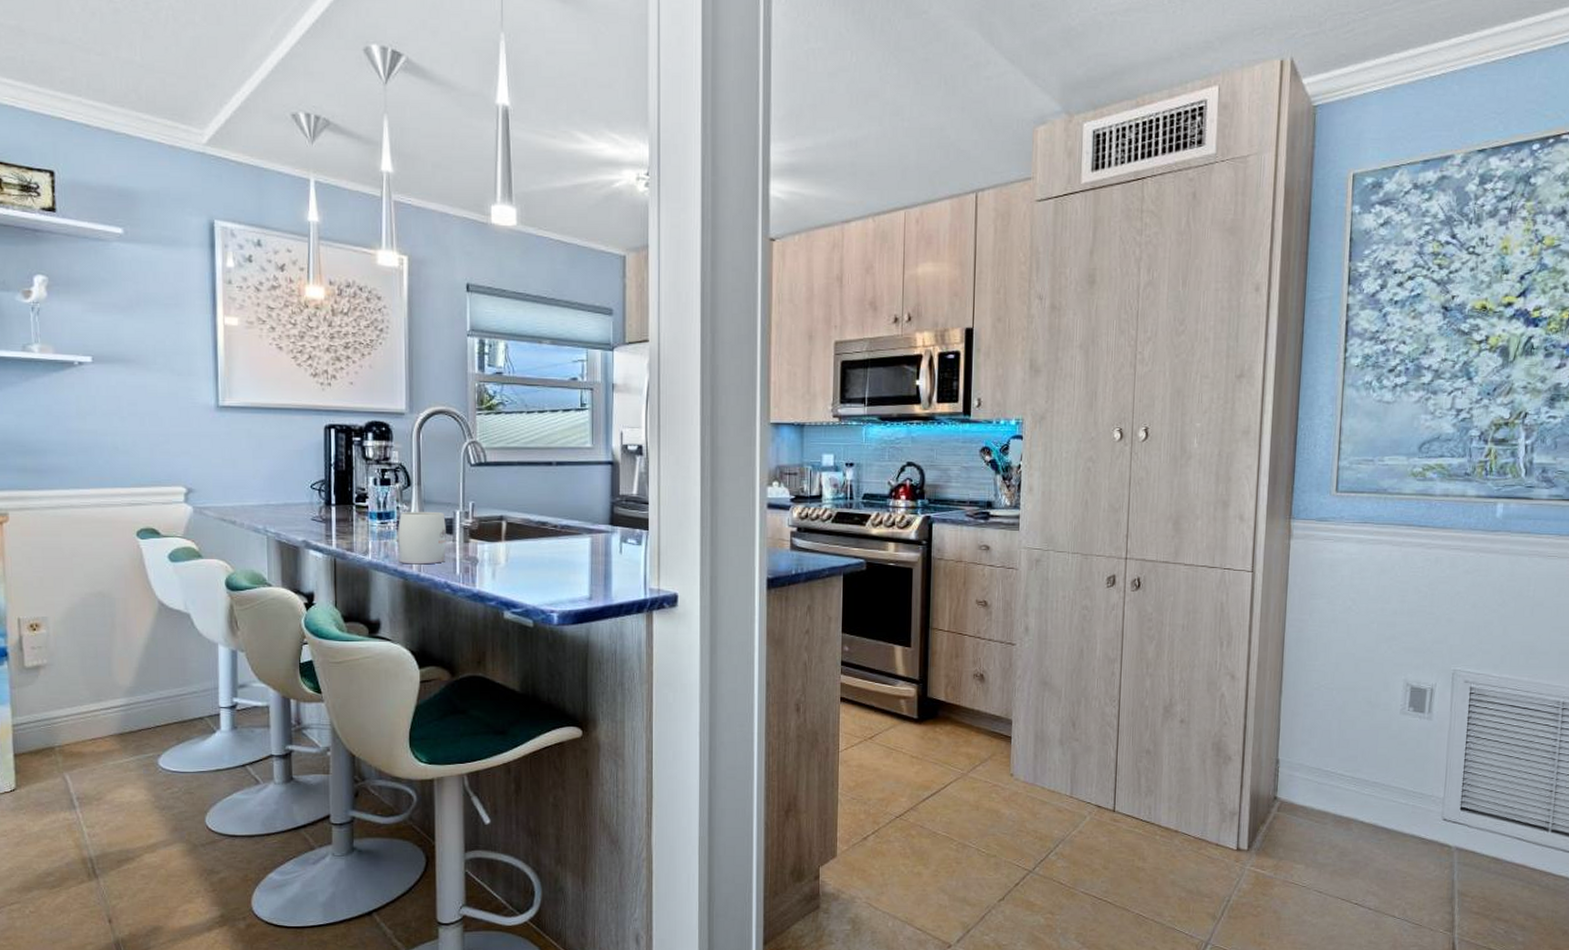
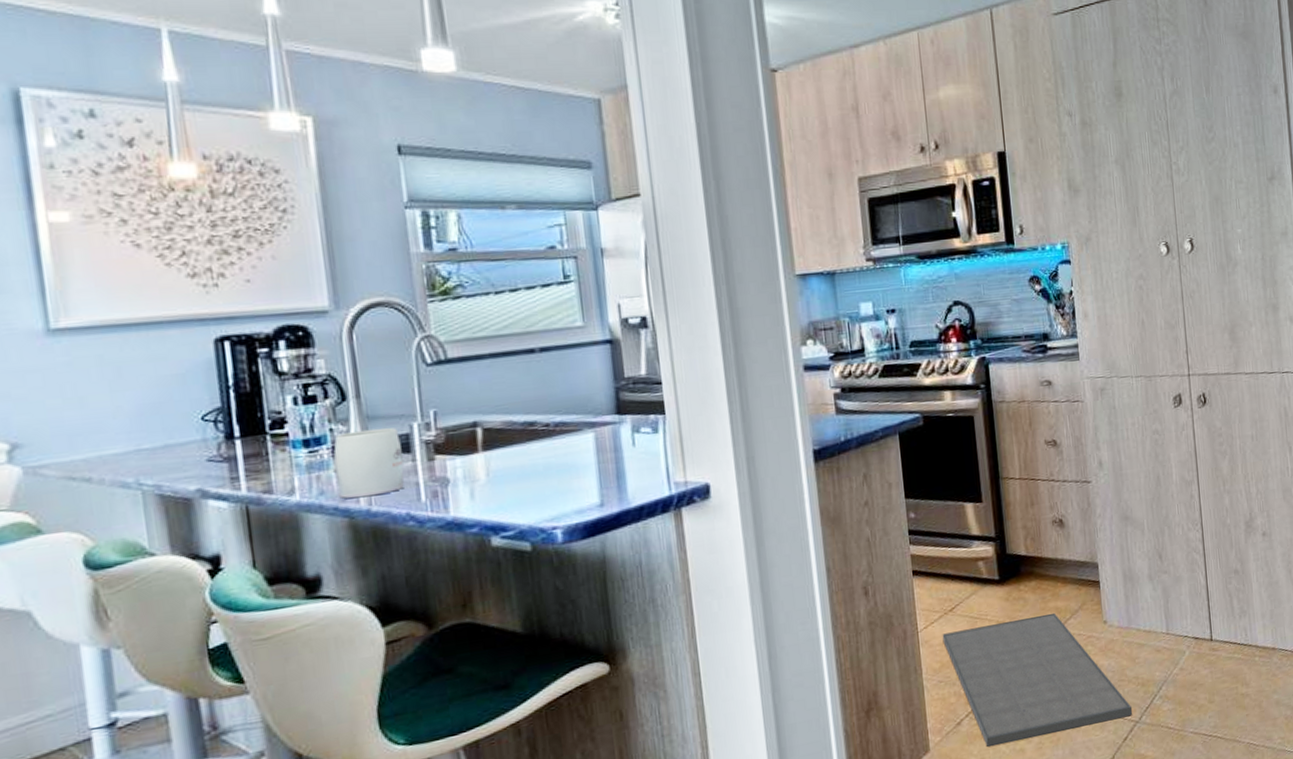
doormat: none [860,757,1028,865] -> present [942,612,1133,747]

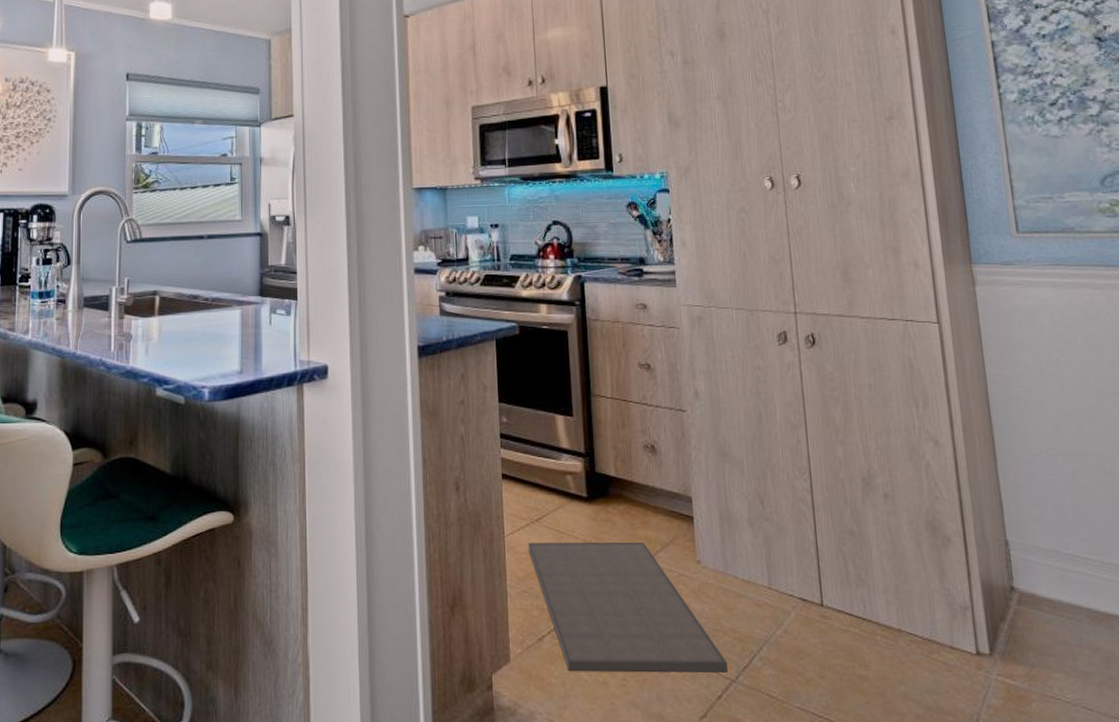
mug: present [333,427,404,499] -> none [57,288,102,343]

